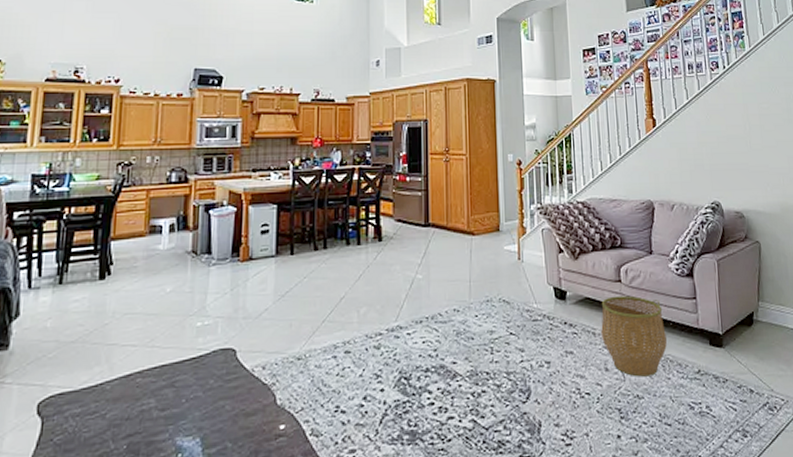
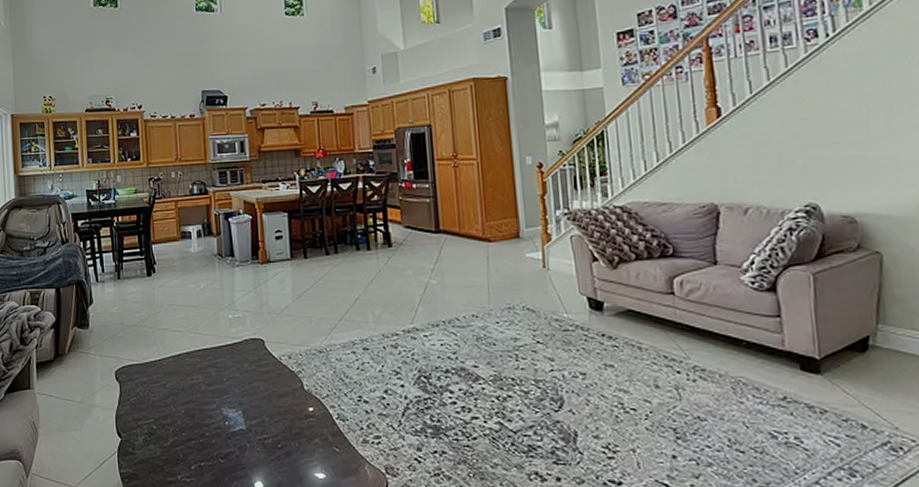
basket: present [601,295,667,377] -> none [648,309,739,398]

